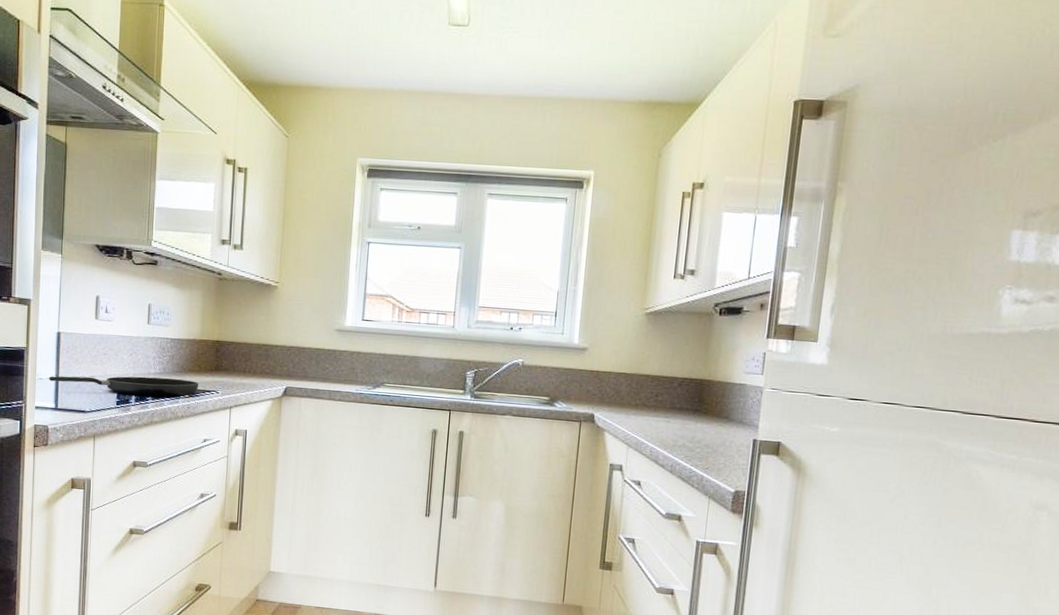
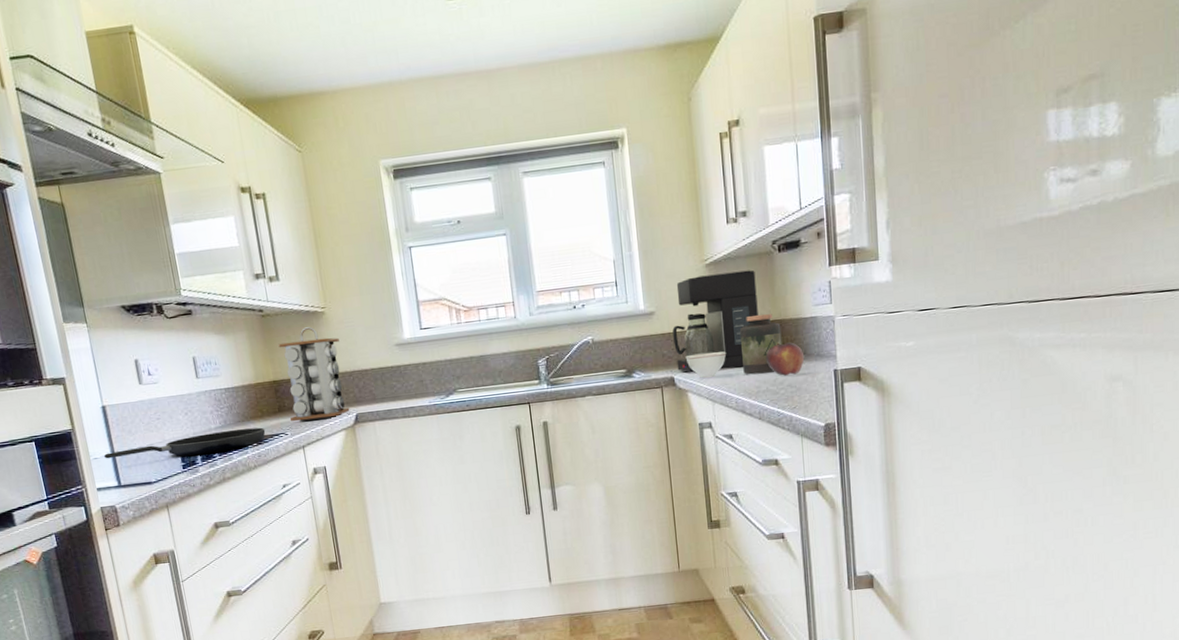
spice rack: none [223,297,285,386] -> present [278,327,350,422]
coffee maker: none [599,322,693,418] -> present [672,270,758,373]
bowl: none [609,395,650,423] -> present [685,351,727,379]
jar: none [663,371,709,431] -> present [740,314,782,375]
fruit: none [687,402,727,436] -> present [765,342,805,376]

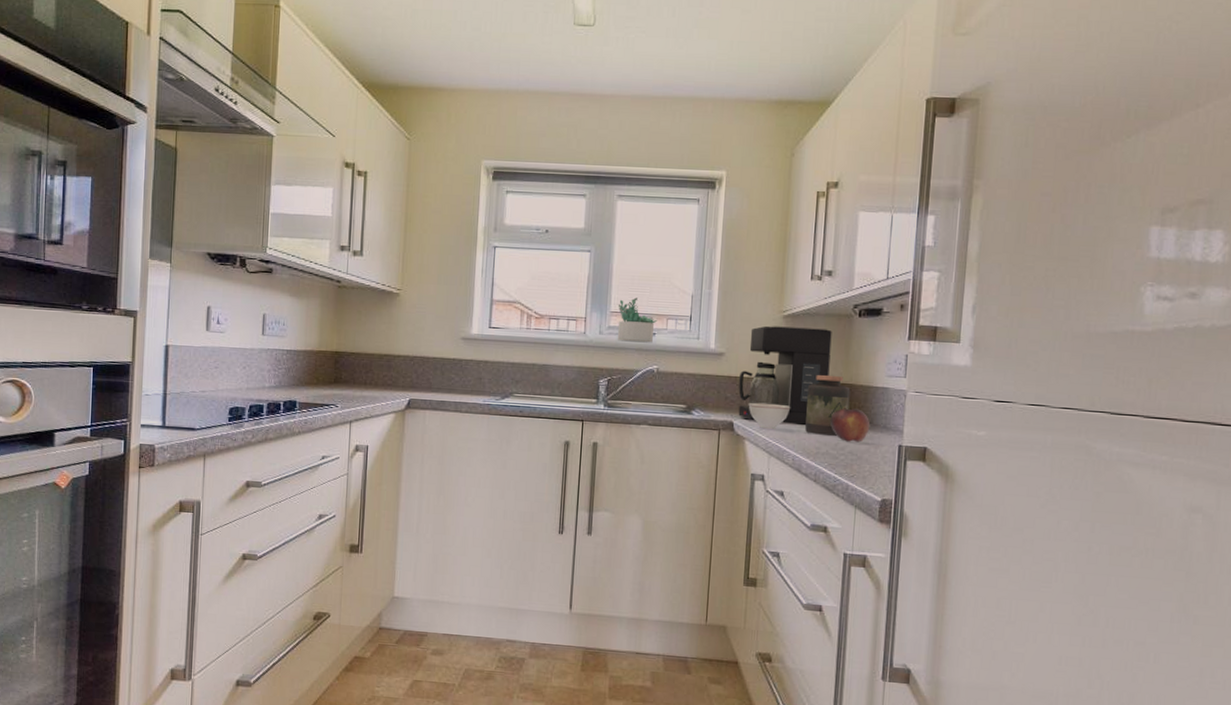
frying pan: present [103,427,266,459] -> none [155,390,317,412]
spice rack: present [278,327,350,422] -> none [343,305,408,399]
succulent plant: none [542,272,584,319] -> present [617,297,658,343]

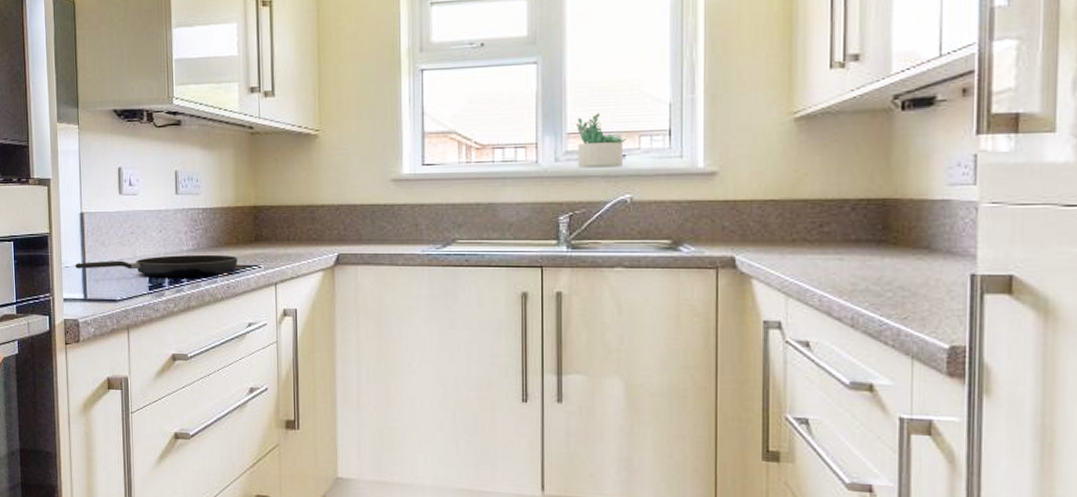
frying pan: none [155,390,317,412] -> present [74,254,238,278]
coffee maker: present [738,325,832,425] -> none [739,130,864,255]
bowl: present [748,402,791,430] -> none [753,231,813,265]
jar: present [805,375,851,437] -> none [834,190,896,269]
fruit: present [830,407,871,443] -> none [868,229,928,274]

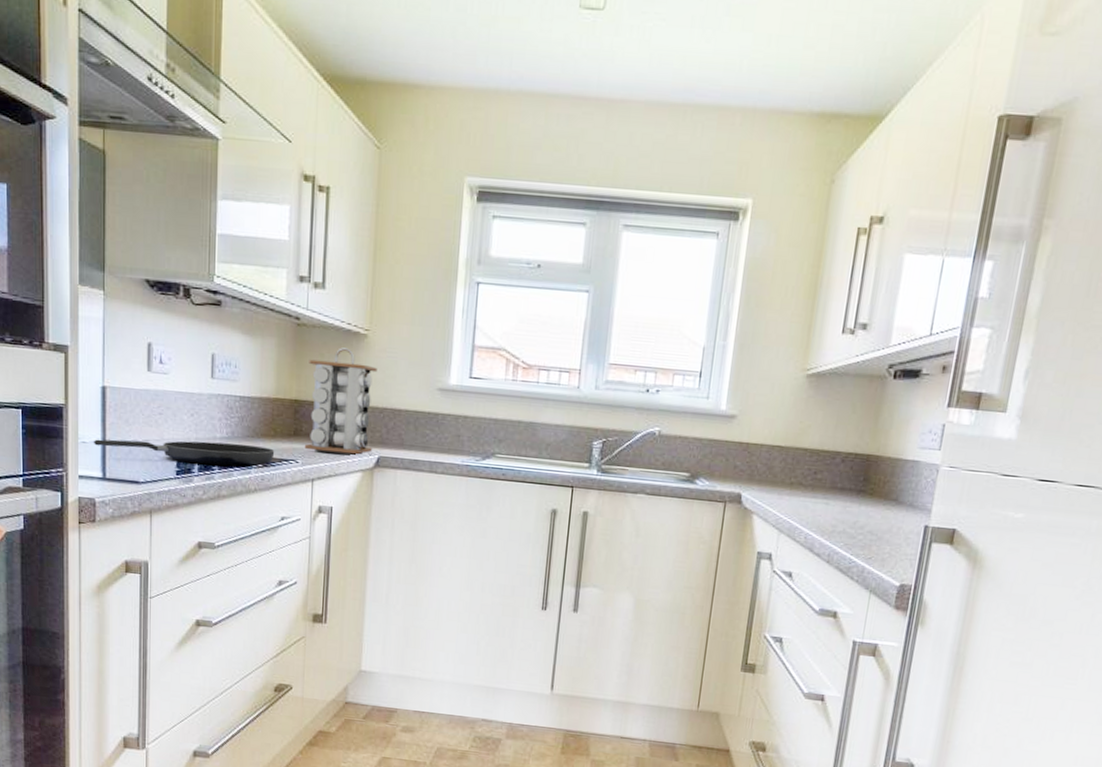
spice rack: none [264,150,332,256] -> present [304,347,377,455]
succulent plant: present [575,113,627,168] -> none [615,348,663,402]

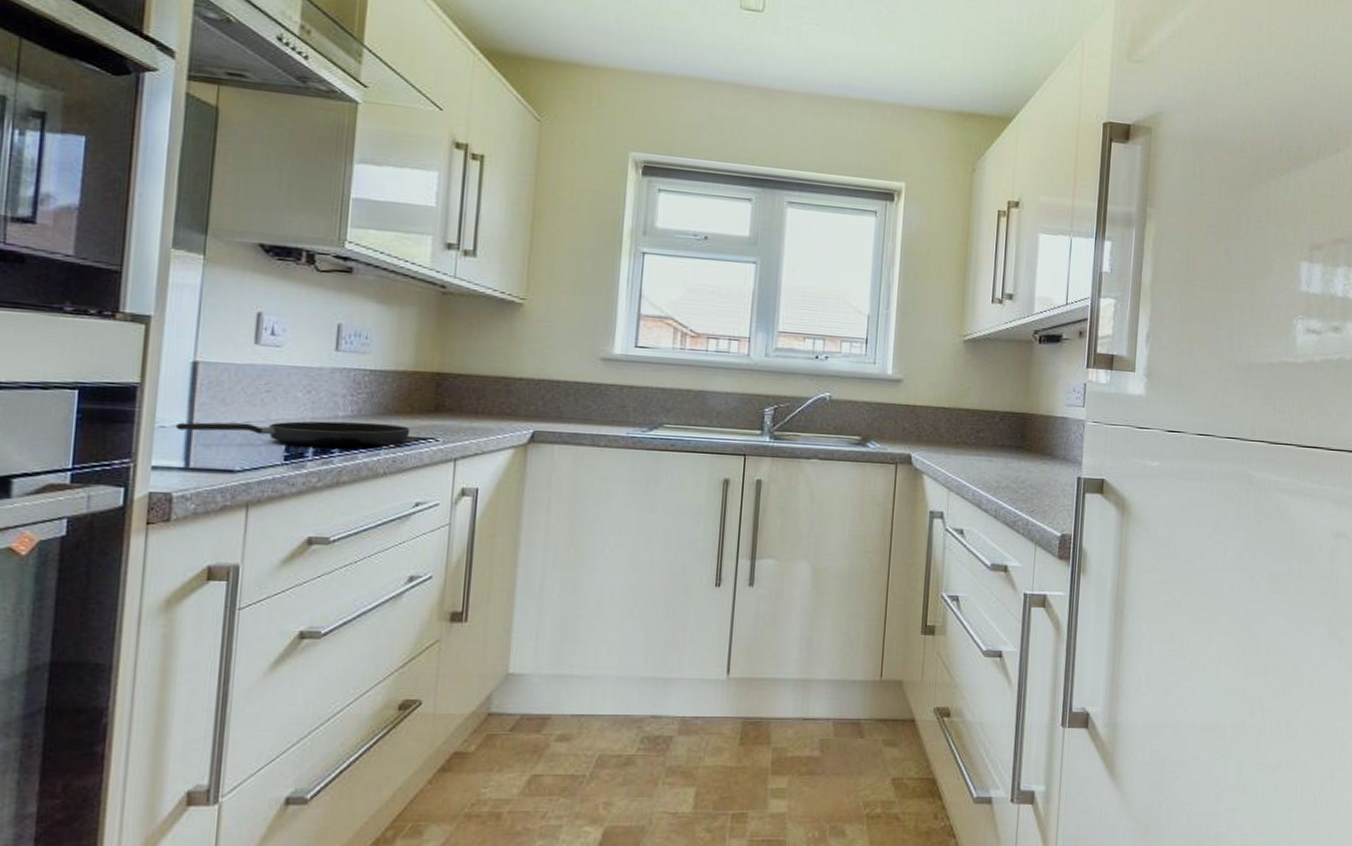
spice rack: present [304,347,377,455] -> none [446,317,533,431]

